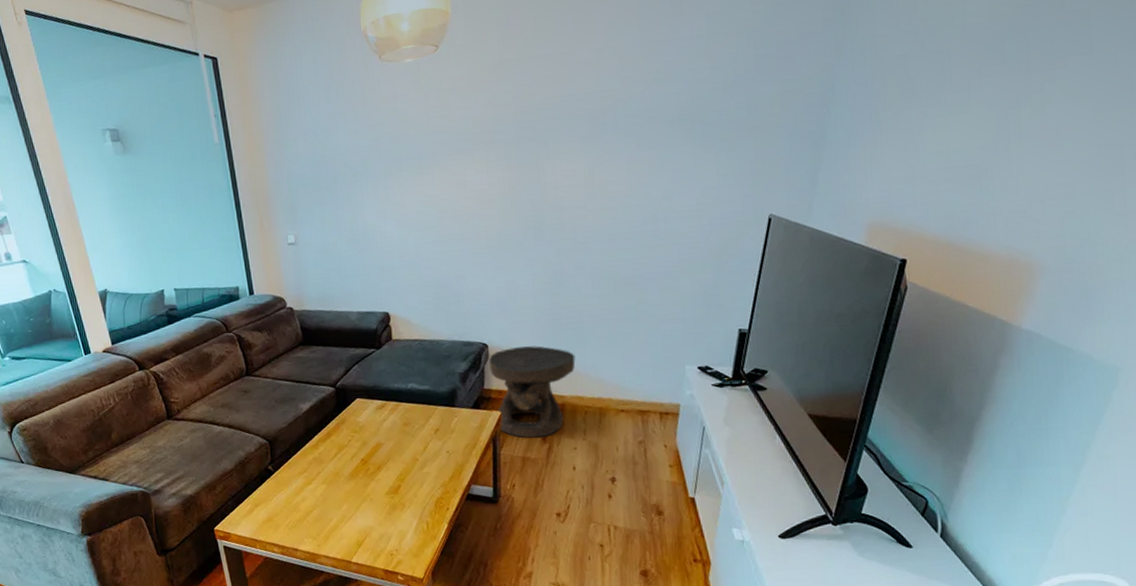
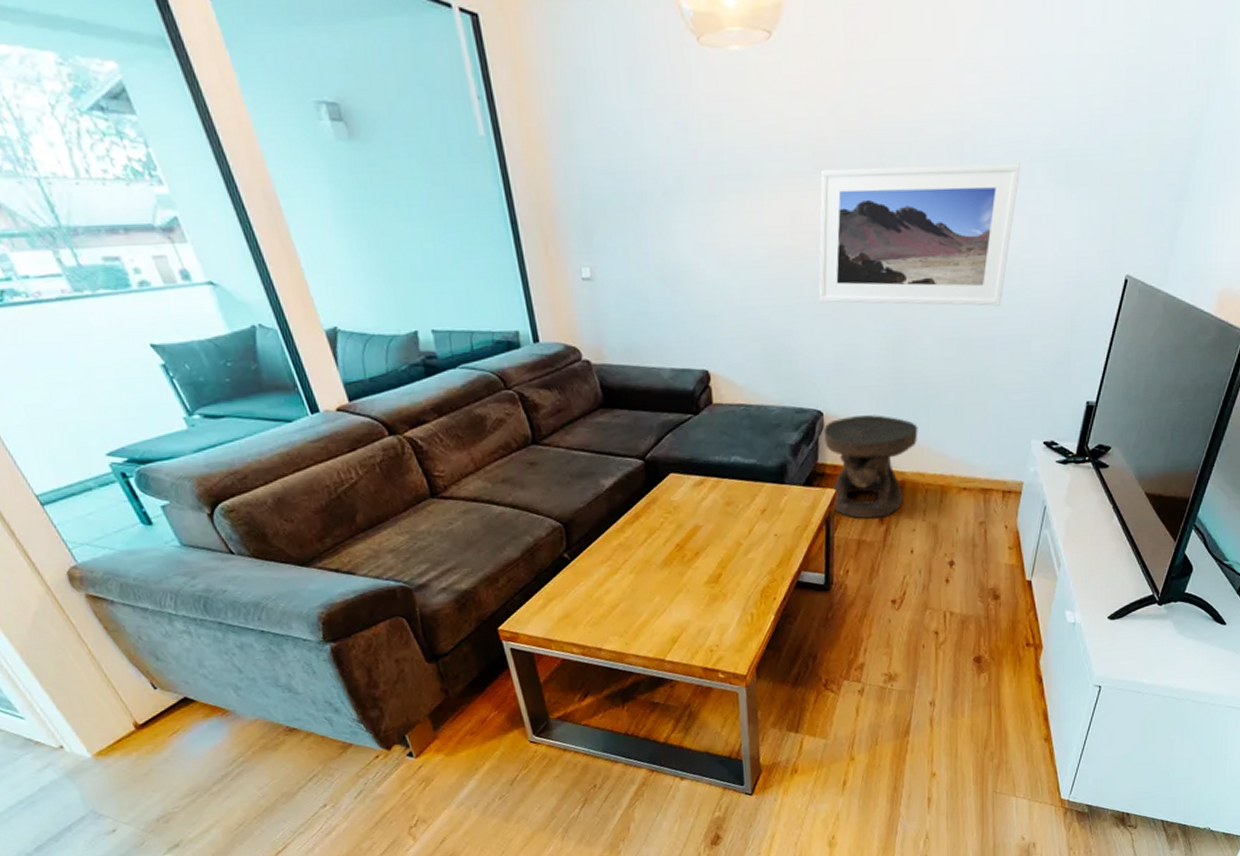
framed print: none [481,127,660,253] -> present [818,163,1021,306]

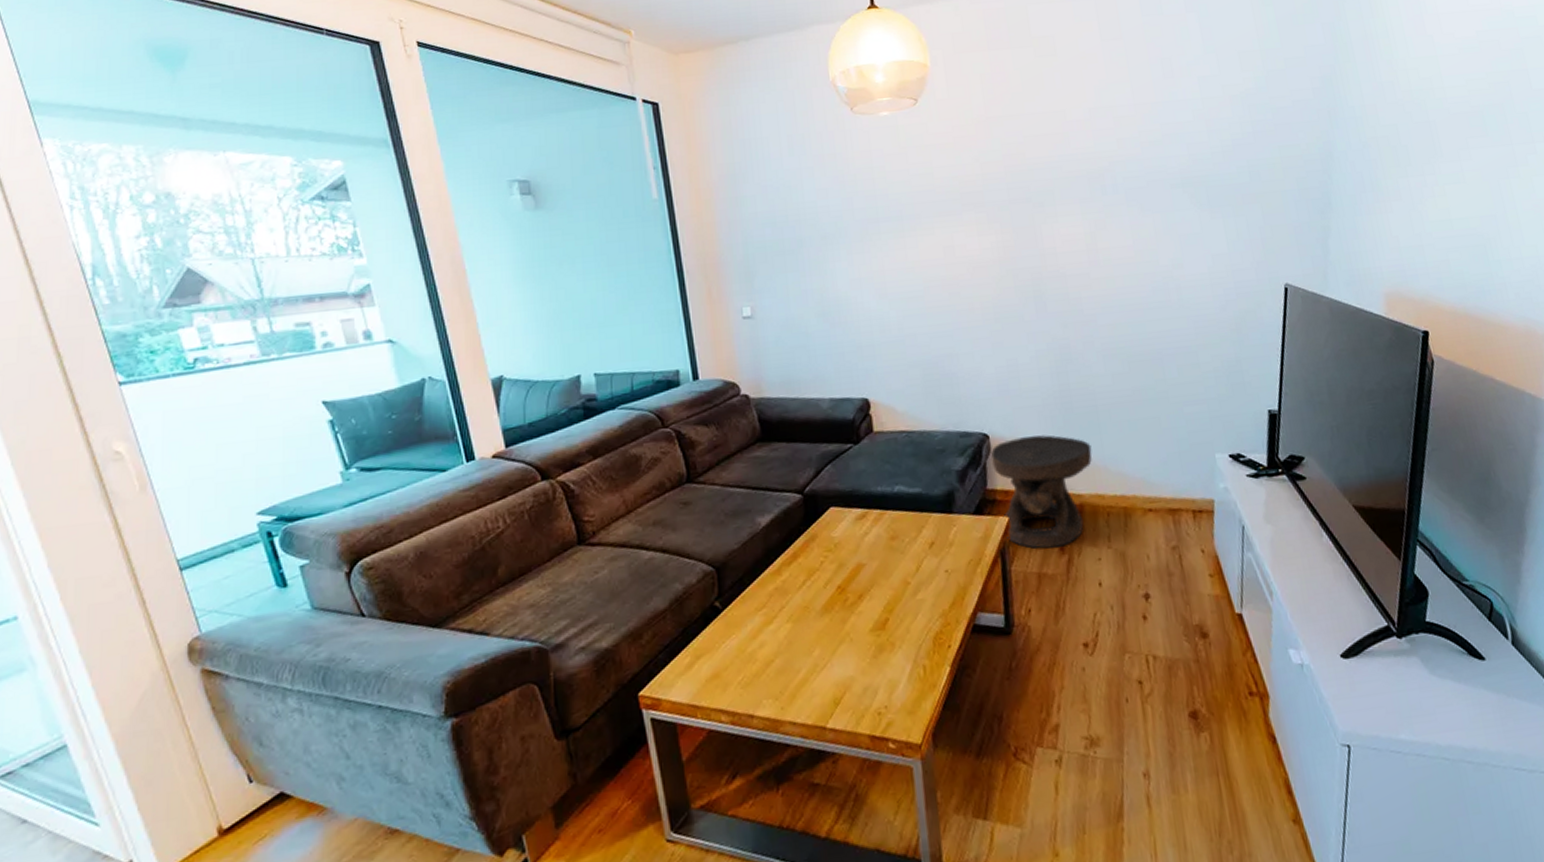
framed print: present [818,163,1021,306] -> none [969,190,1163,327]

